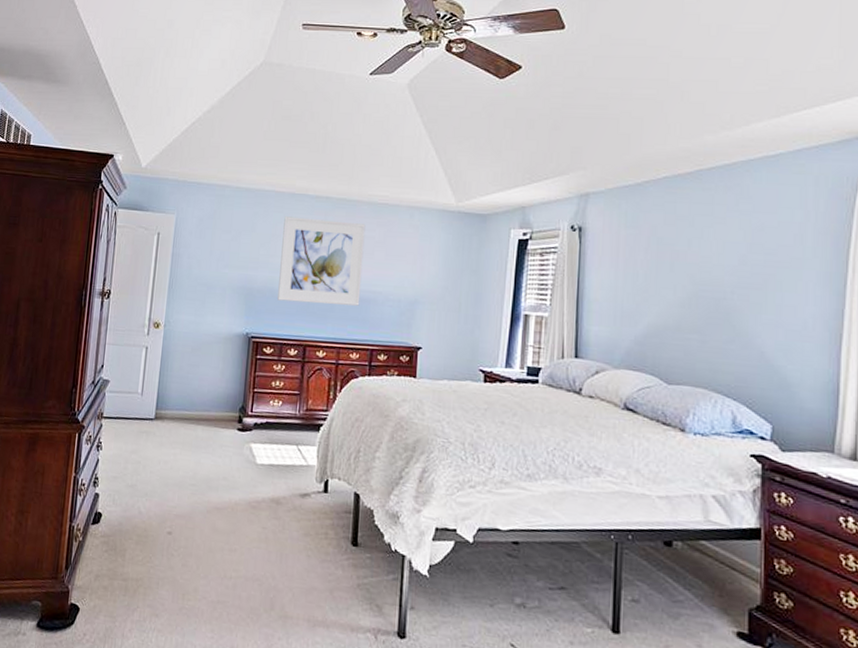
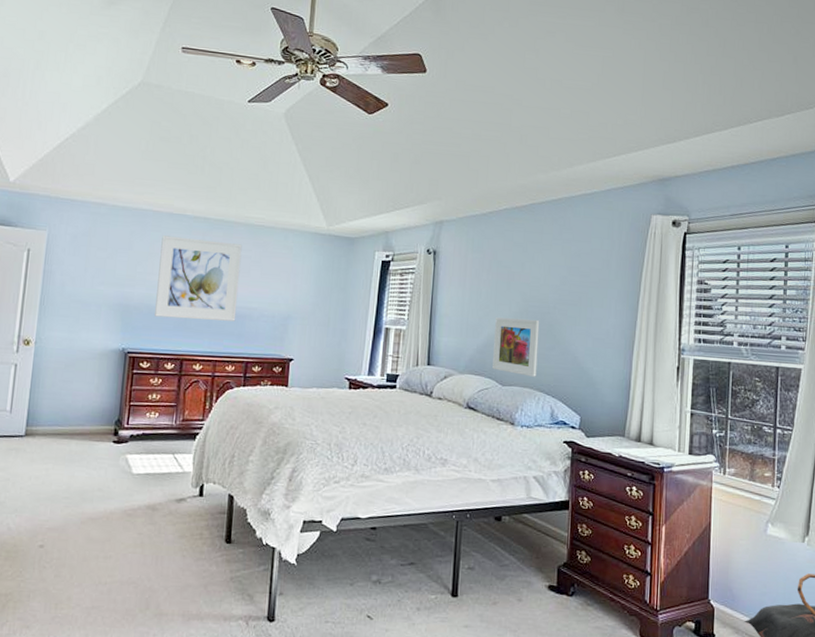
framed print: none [655,303,714,375] -> present [492,317,540,377]

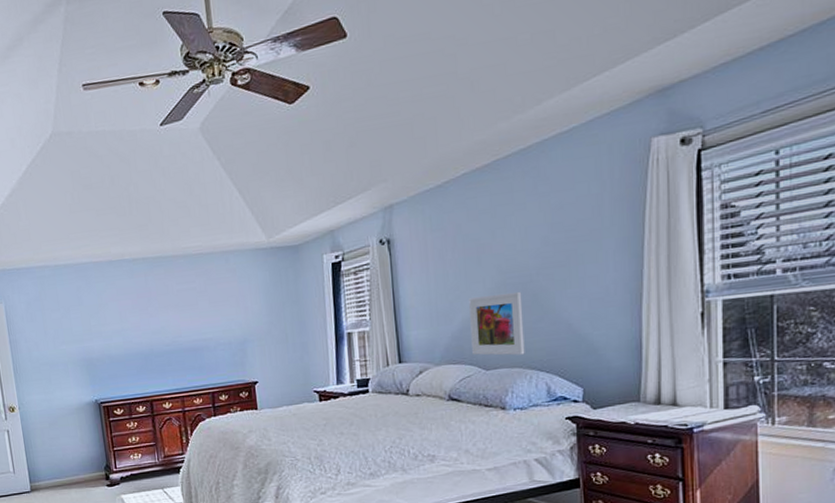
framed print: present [155,235,242,321] -> none [107,277,194,365]

